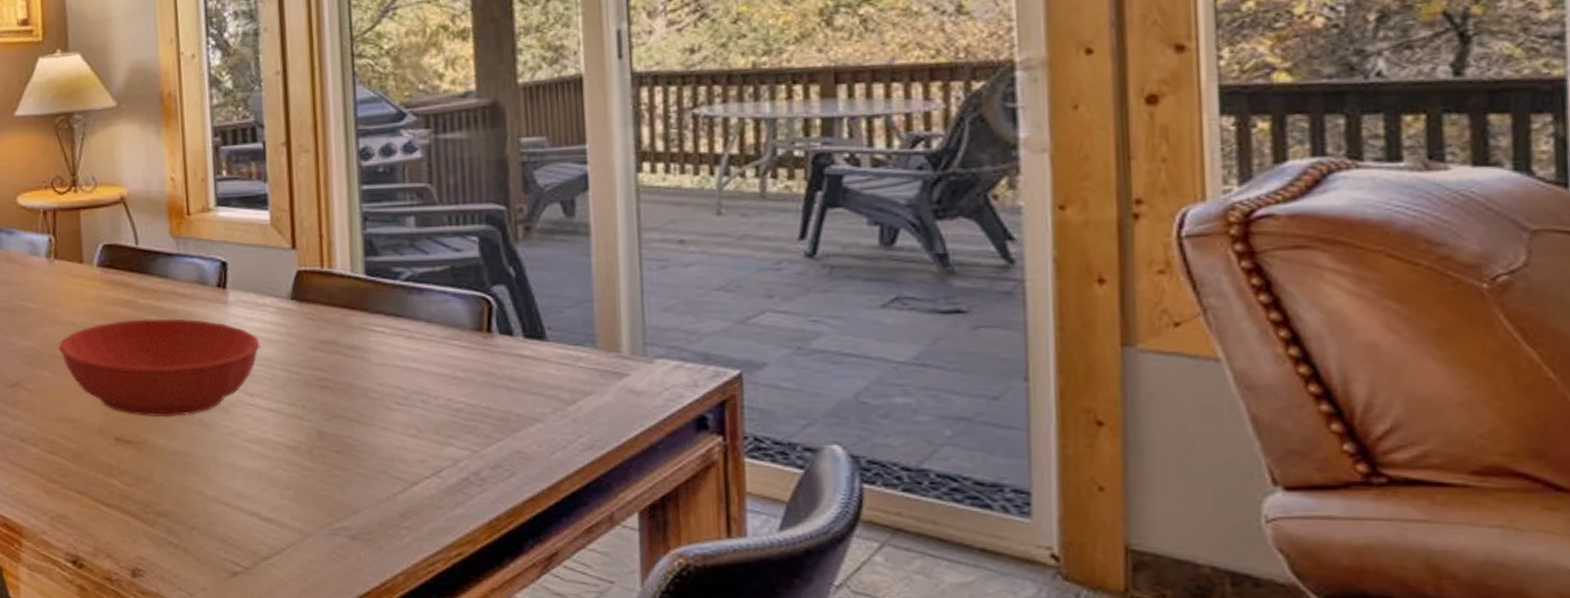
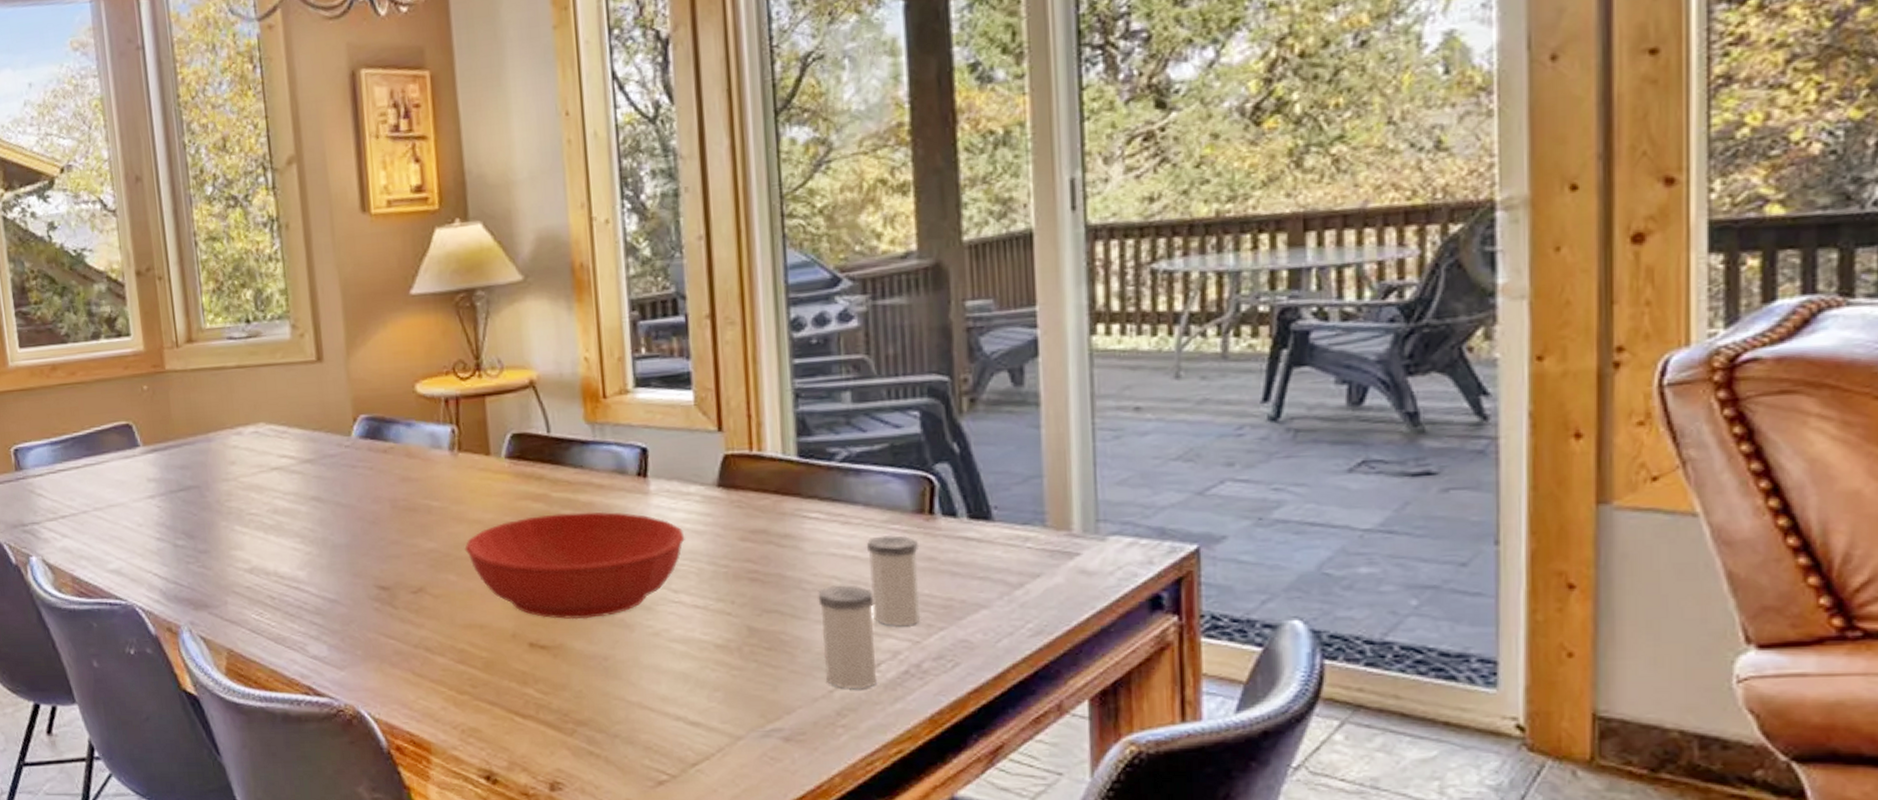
salt shaker: none [383,395,438,494] -> present [818,585,876,690]
salt shaker: none [429,351,480,435] -> present [867,535,921,626]

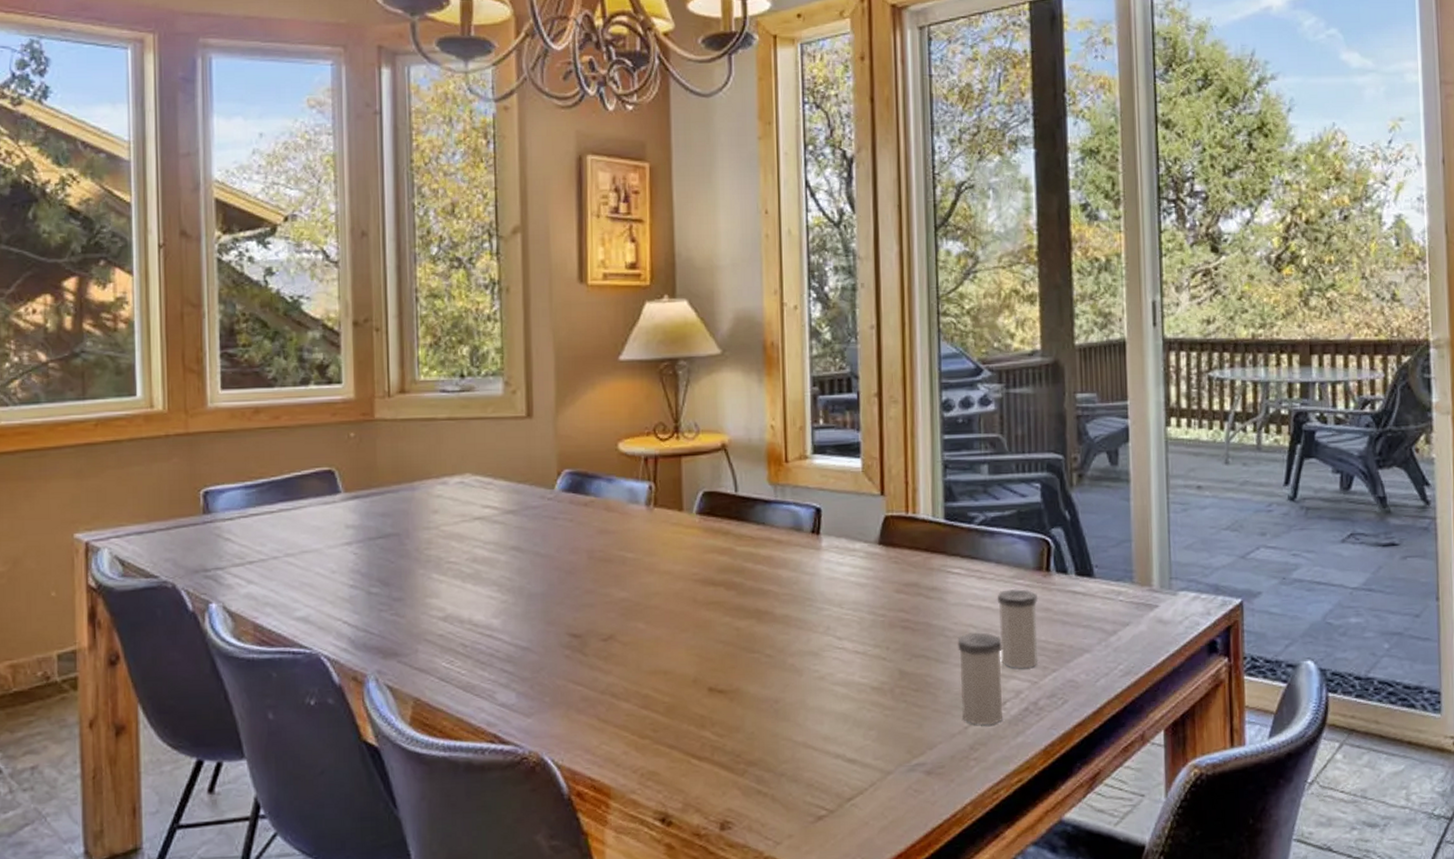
bowl: present [464,511,685,620] -> none [654,564,850,665]

